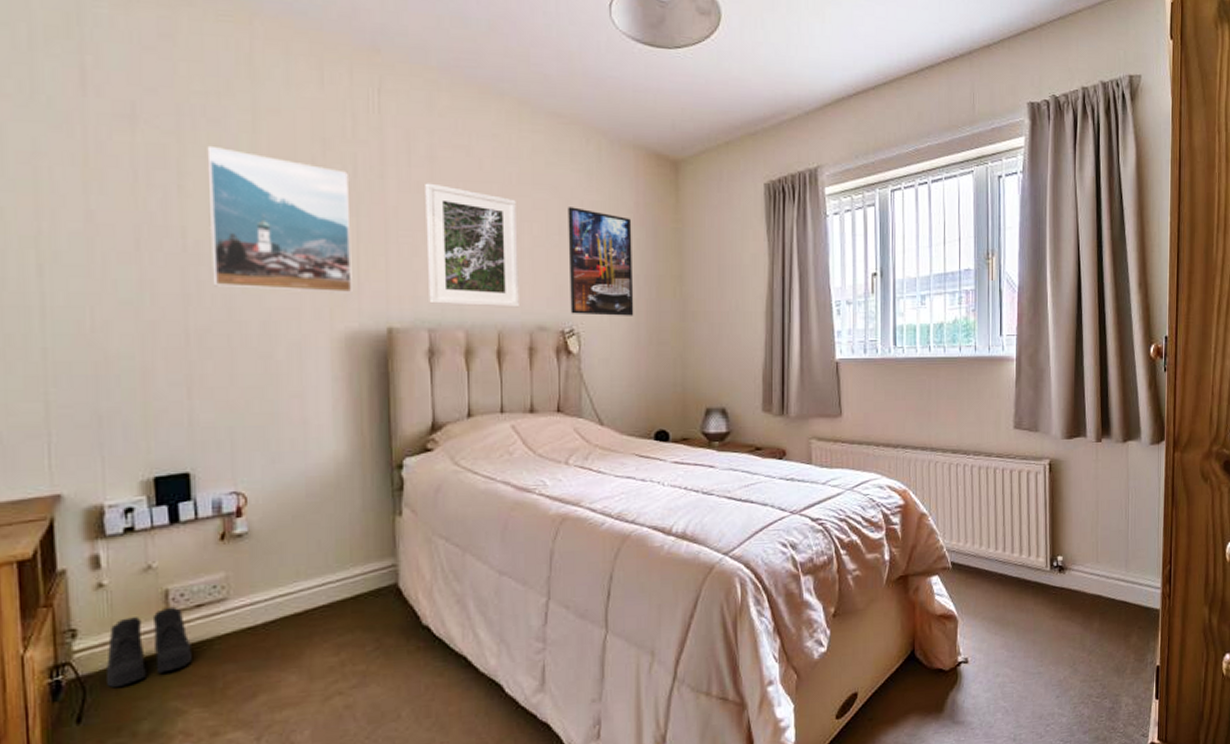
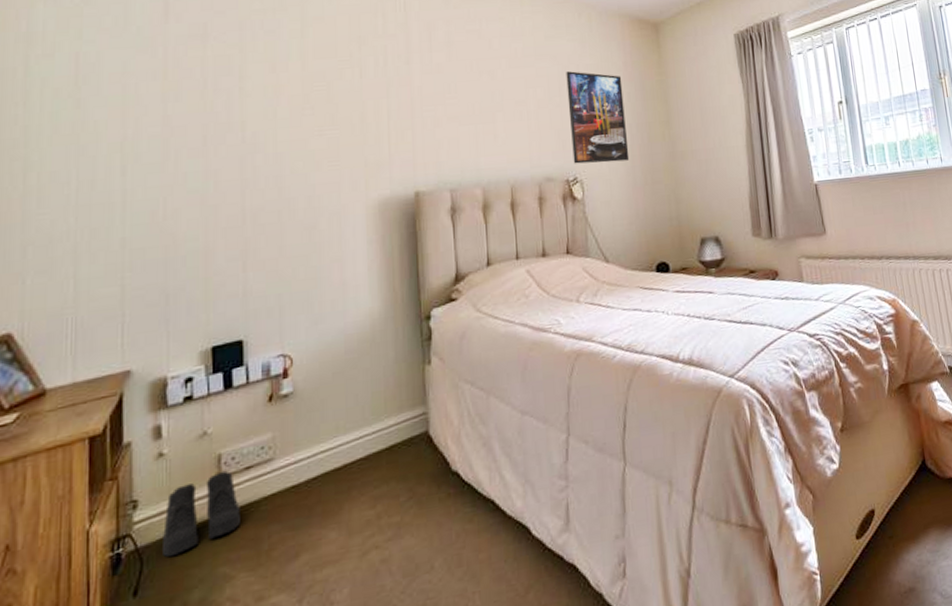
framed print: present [207,145,352,293] -> none [264,52,384,170]
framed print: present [425,183,519,308] -> none [444,63,528,167]

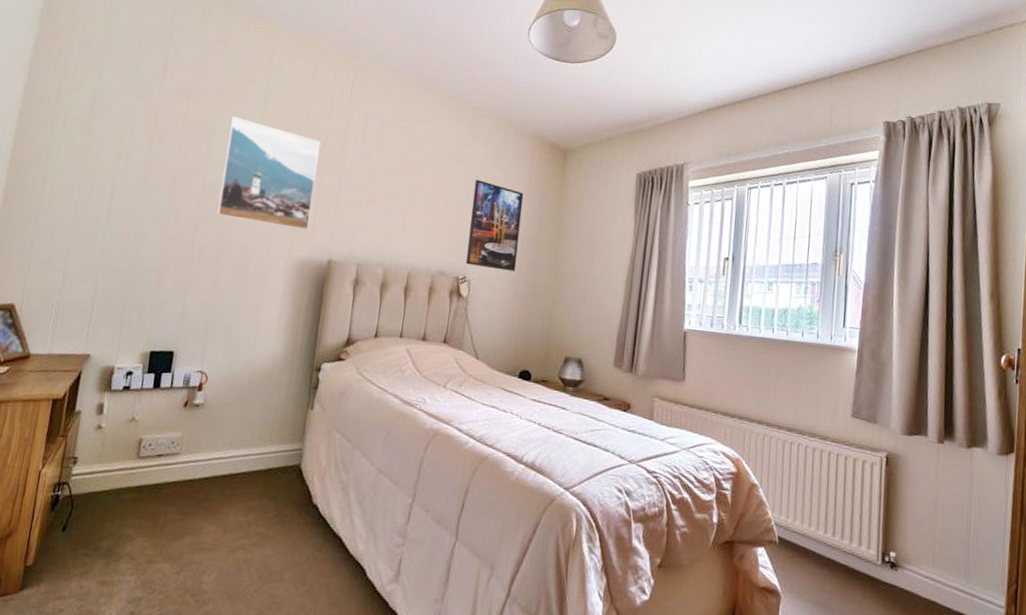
boots: present [163,470,240,558] -> none [87,452,149,509]
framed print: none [264,52,384,170] -> present [216,116,321,231]

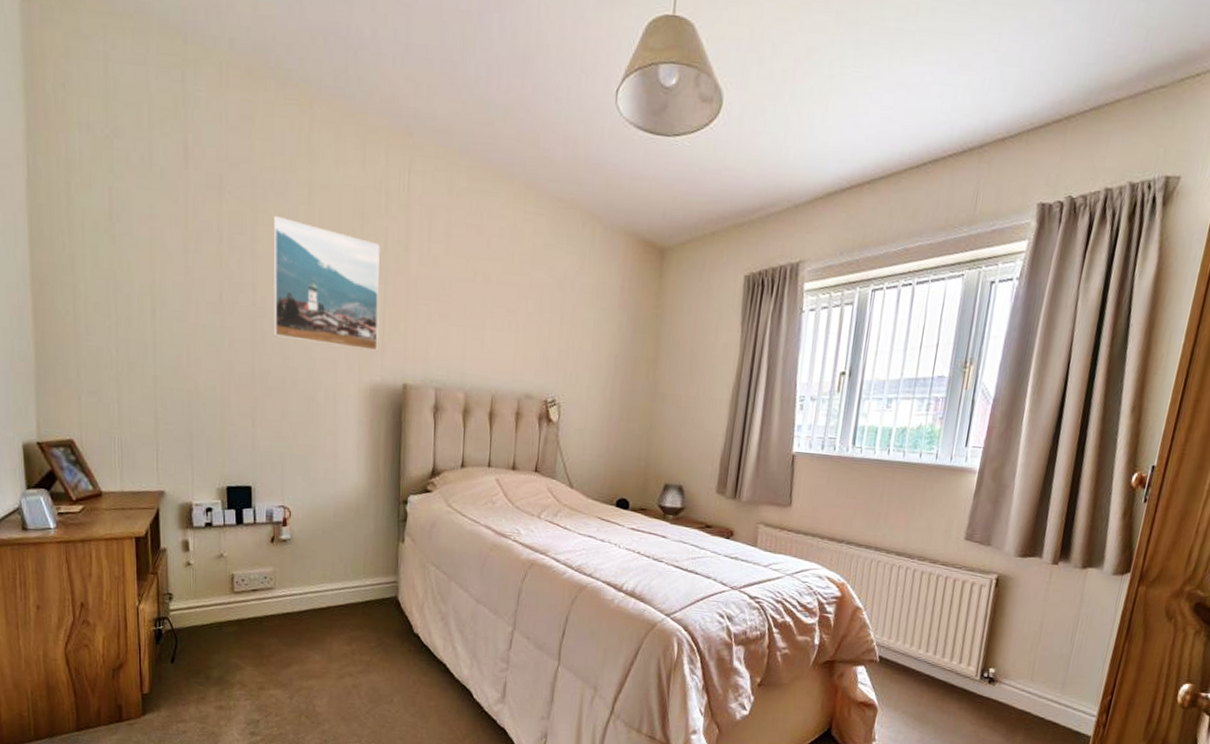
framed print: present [465,179,524,272] -> none [554,287,616,393]

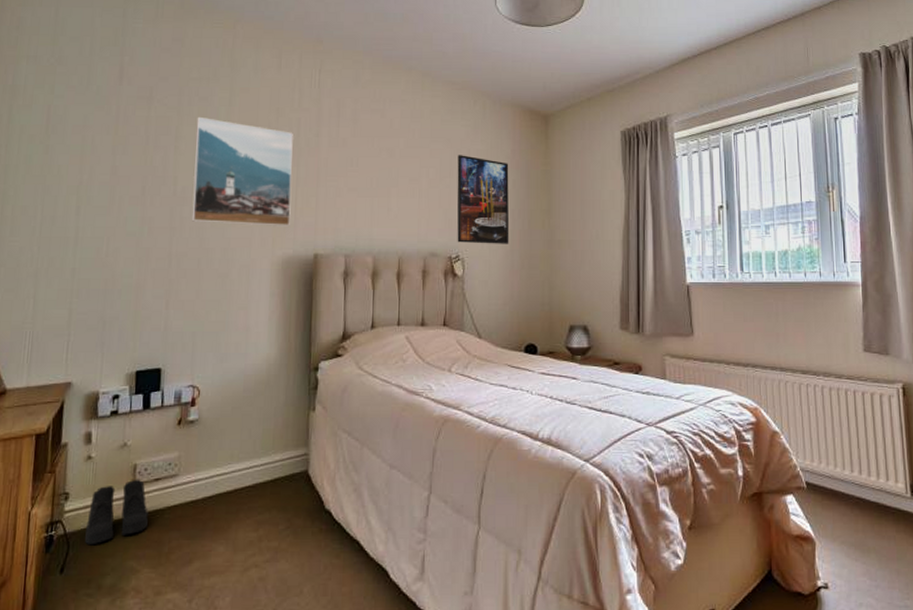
boots: none [191,588,248,642] -> present [85,479,148,546]
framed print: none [554,287,616,393] -> present [457,155,510,244]

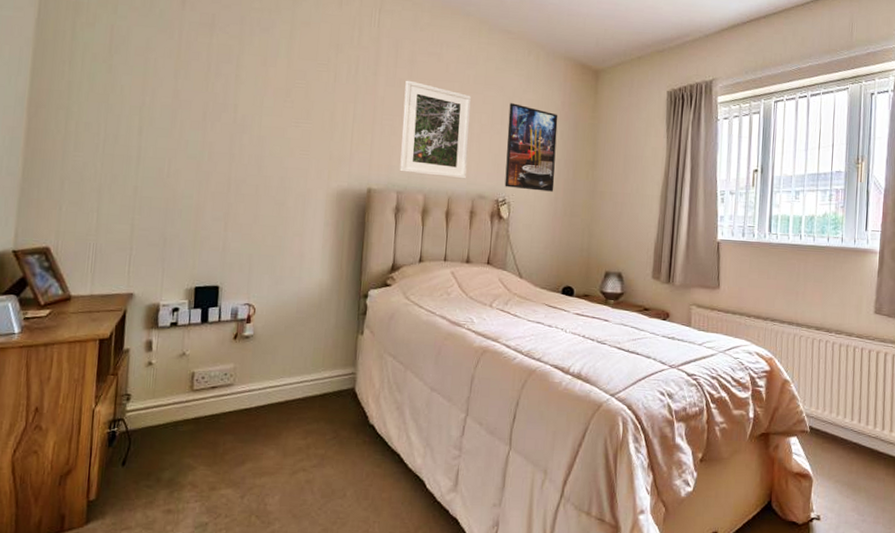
boots: present [85,479,148,546] -> none [145,385,205,443]
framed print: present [191,116,293,226] -> none [250,47,352,160]
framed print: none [347,139,418,237] -> present [399,80,471,179]

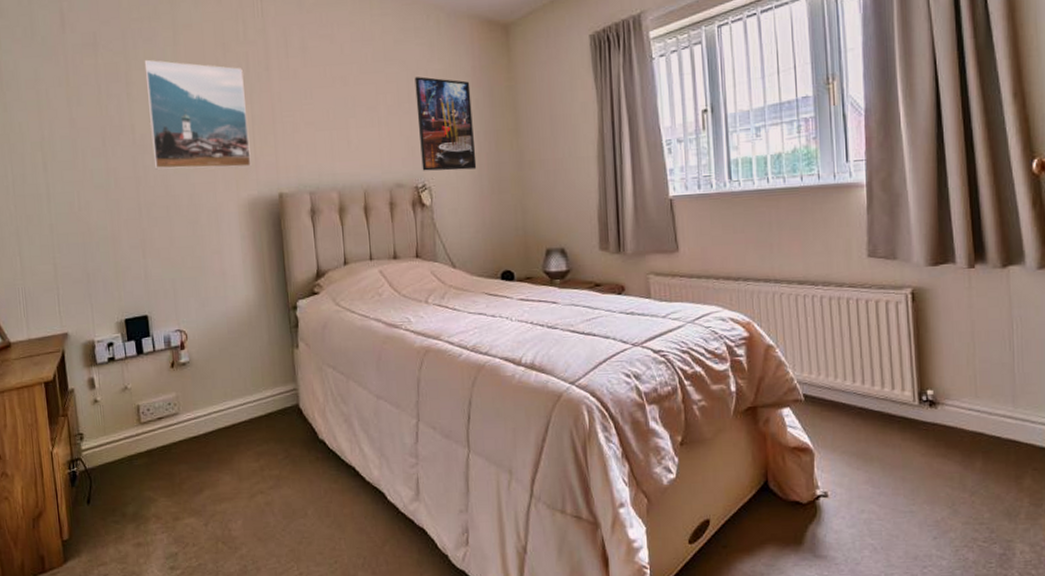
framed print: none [250,47,352,160] -> present [144,59,251,170]
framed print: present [399,80,471,179] -> none [300,69,380,171]

